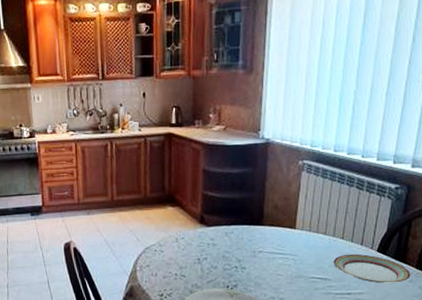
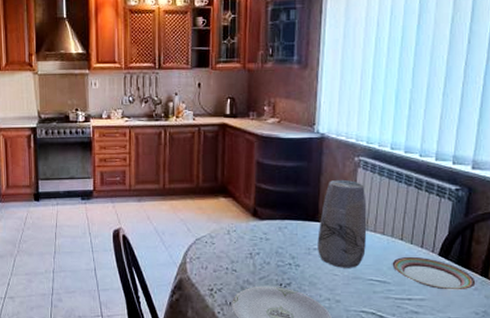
vase: none [262,183,310,268] -> present [317,179,367,268]

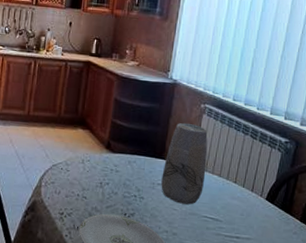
plate: present [392,256,476,290] -> none [225,198,296,233]

